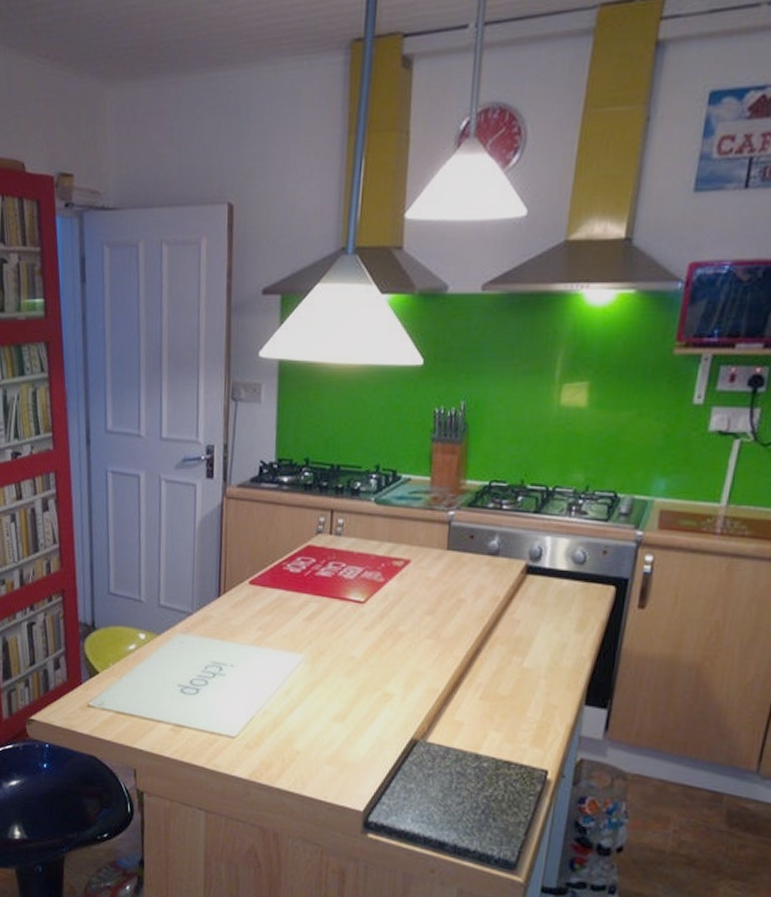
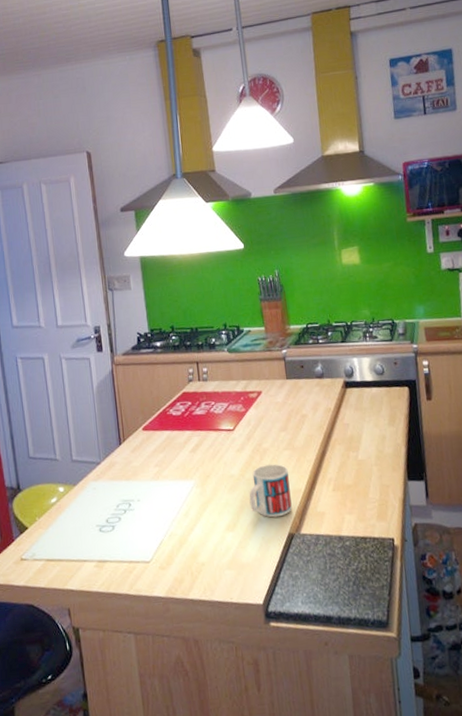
mug: none [368,652,426,717] -> present [249,464,292,518]

